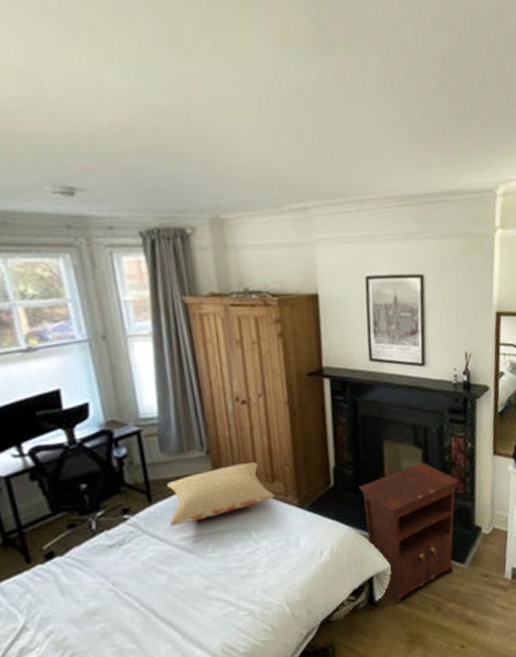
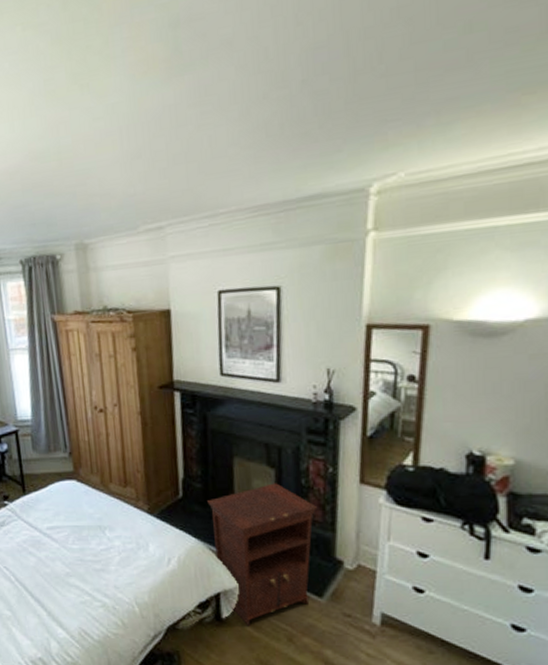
pillow: present [167,462,275,527] -> none [37,466,127,516]

